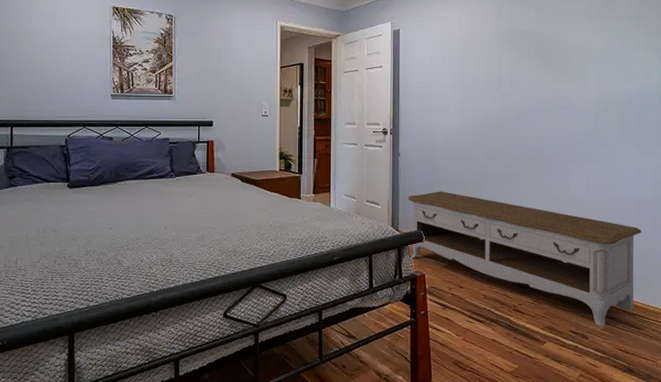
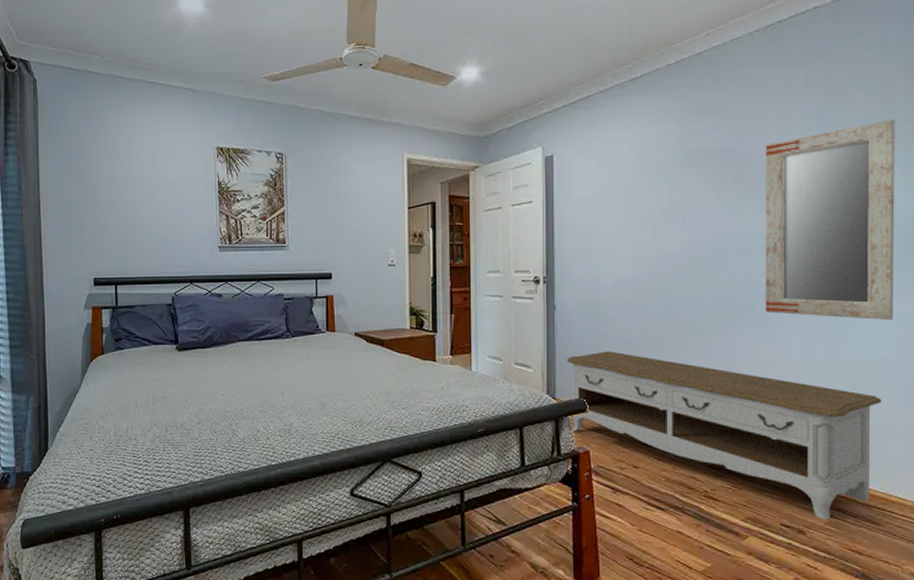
home mirror: none [559,15,650,169] -> present [765,119,895,321]

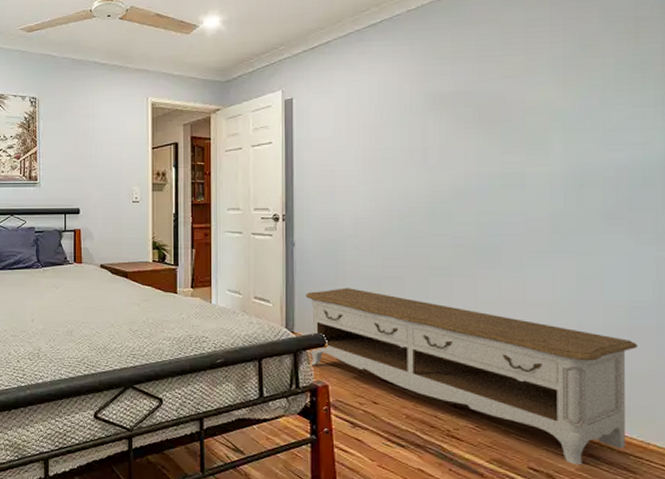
home mirror: present [765,119,895,321] -> none [509,60,650,264]

